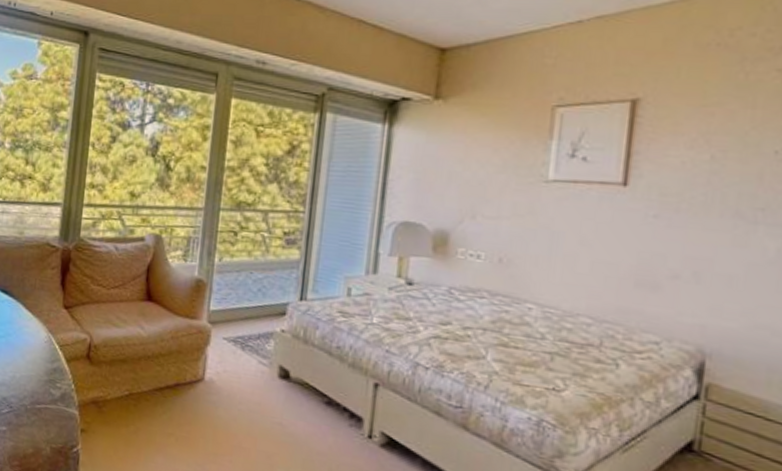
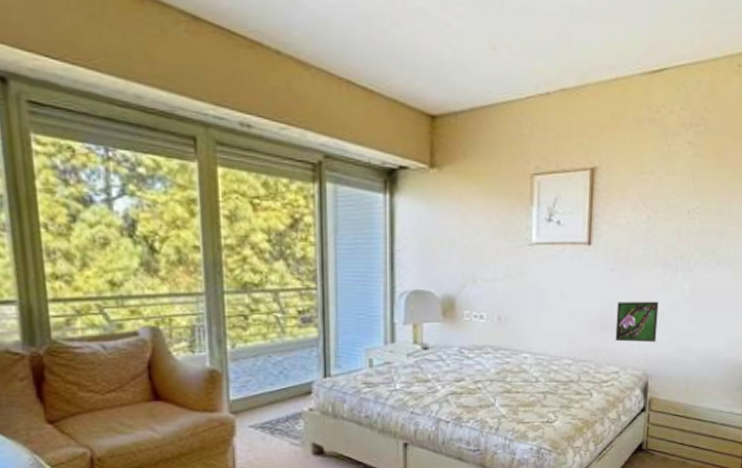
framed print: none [656,256,726,312] -> present [615,301,659,342]

